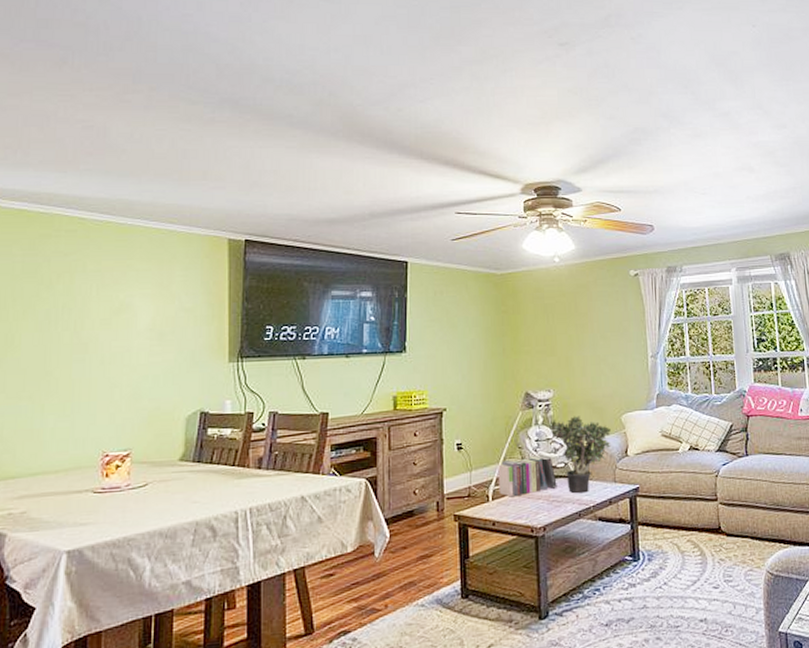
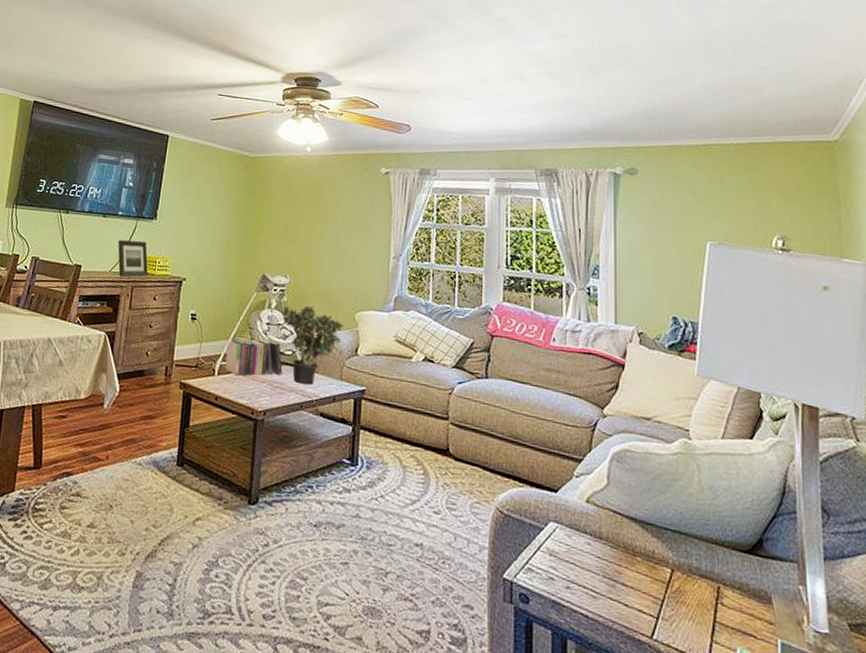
picture frame: none [366,376,405,417] -> present [117,240,149,277]

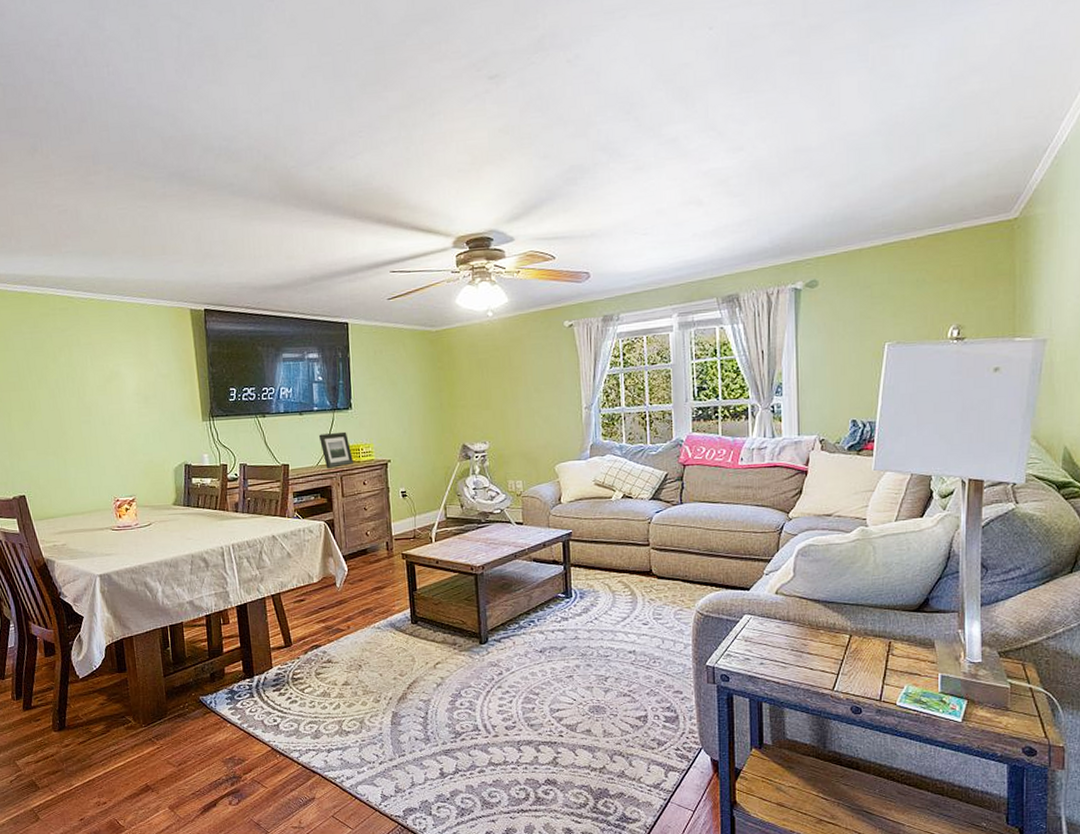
books: present [225,338,283,376] -> none [439,502,494,539]
potted plant: present [279,305,343,385] -> none [483,466,545,537]

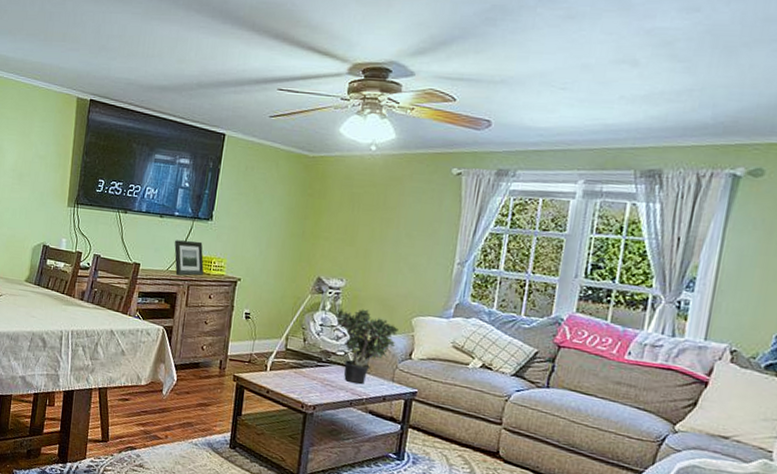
potted plant: none [483,466,545,537] -> present [333,308,398,385]

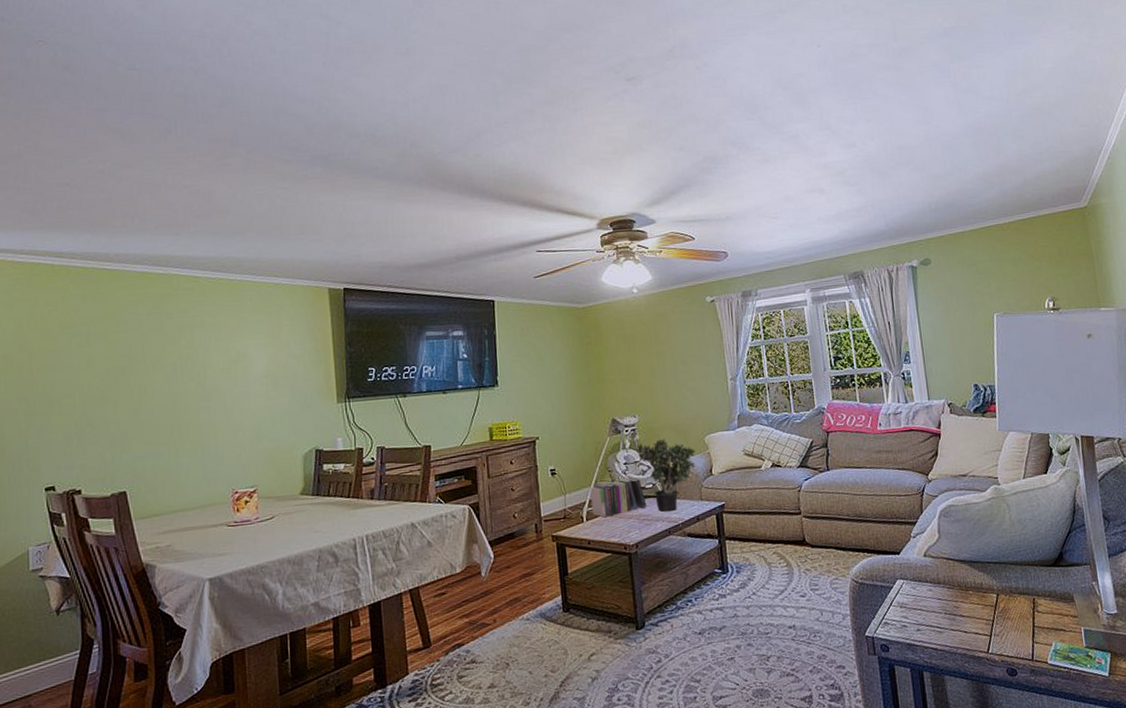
picture frame: present [174,240,204,276] -> none [463,409,501,448]
books: none [277,337,334,374] -> present [590,477,647,518]

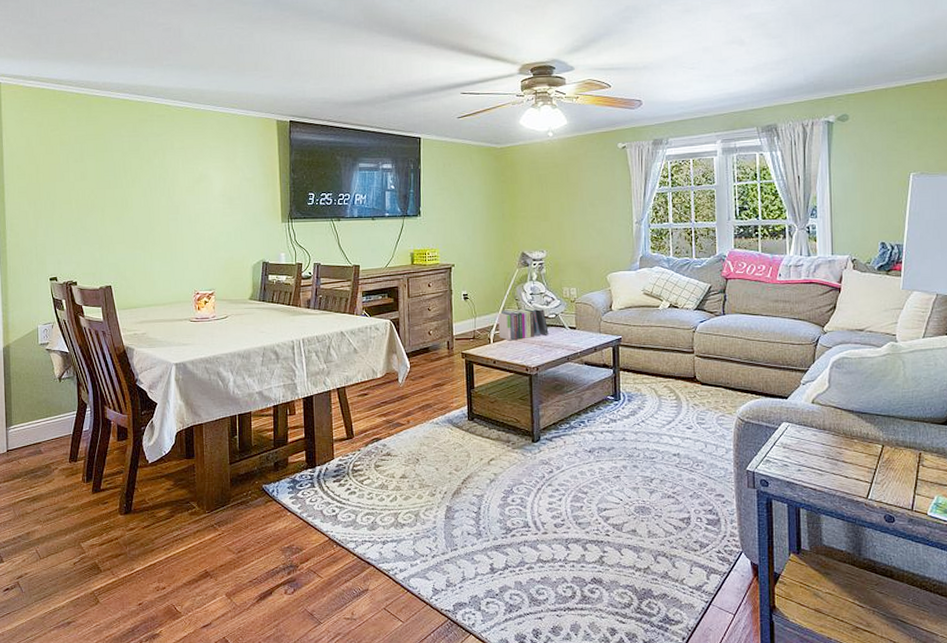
potted plant: present [634,438,696,512] -> none [540,274,597,341]

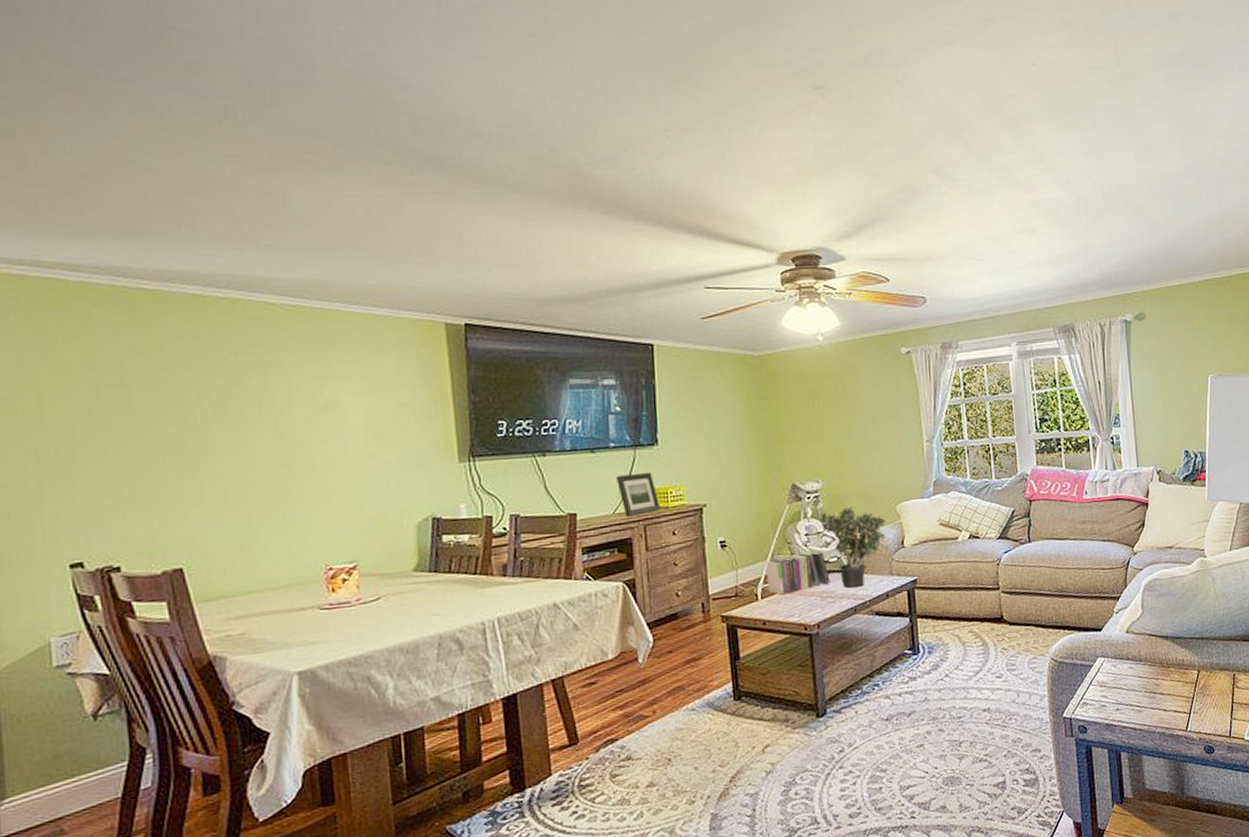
picture frame: none [388,236,421,270] -> present [615,472,661,517]
potted plant: none [540,274,597,341] -> present [816,507,887,589]

